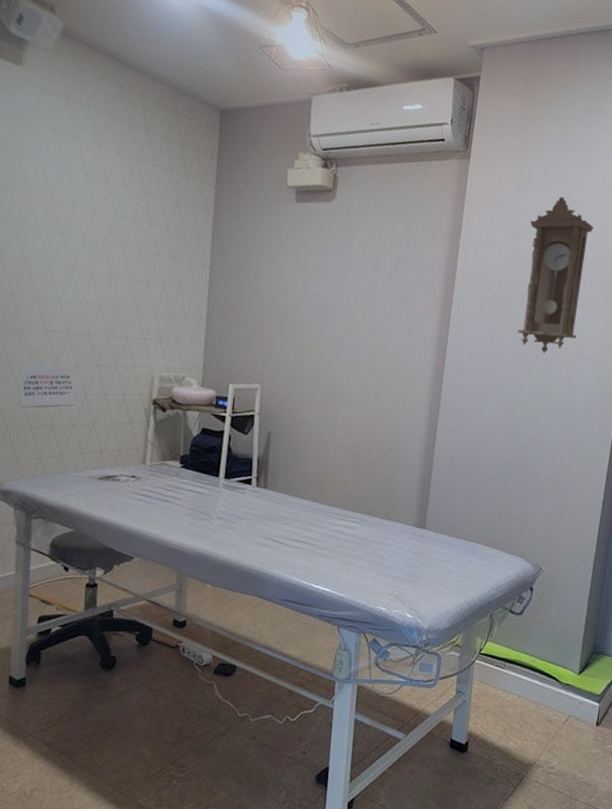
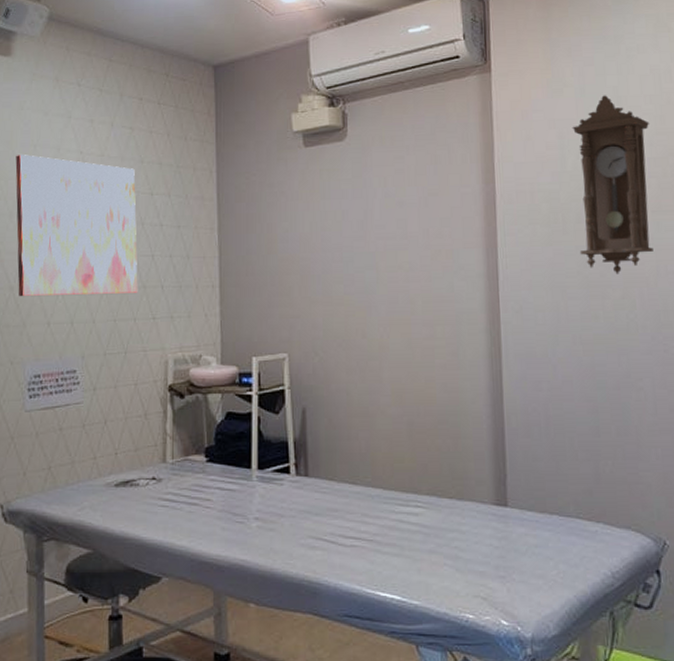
wall art: none [18,167,137,314] -> present [15,154,138,297]

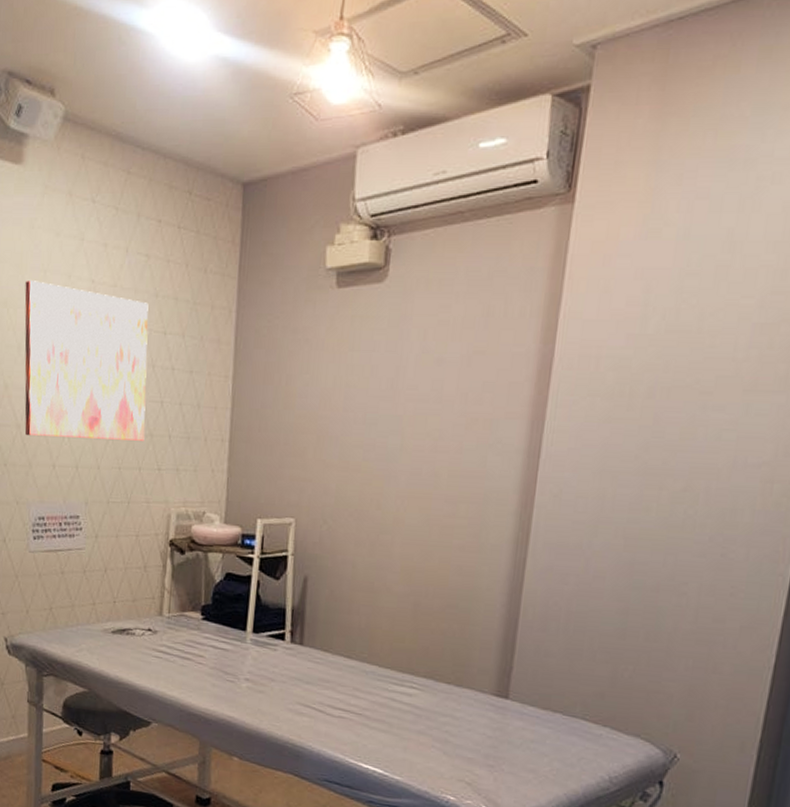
pendulum clock: present [572,95,653,275] -> none [642,239,765,463]

